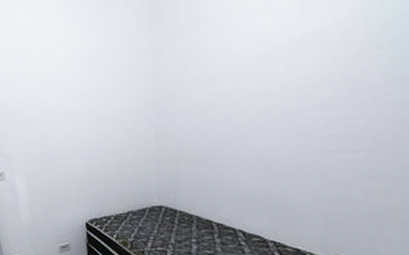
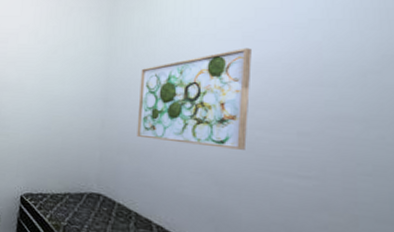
wall art: none [191,16,311,142] -> present [137,47,252,150]

